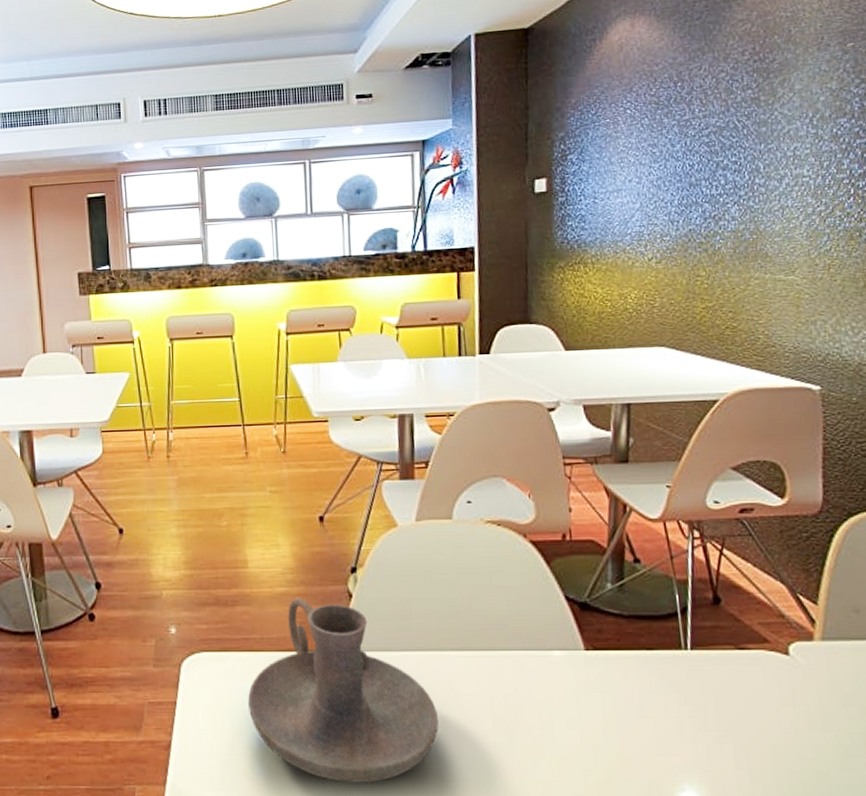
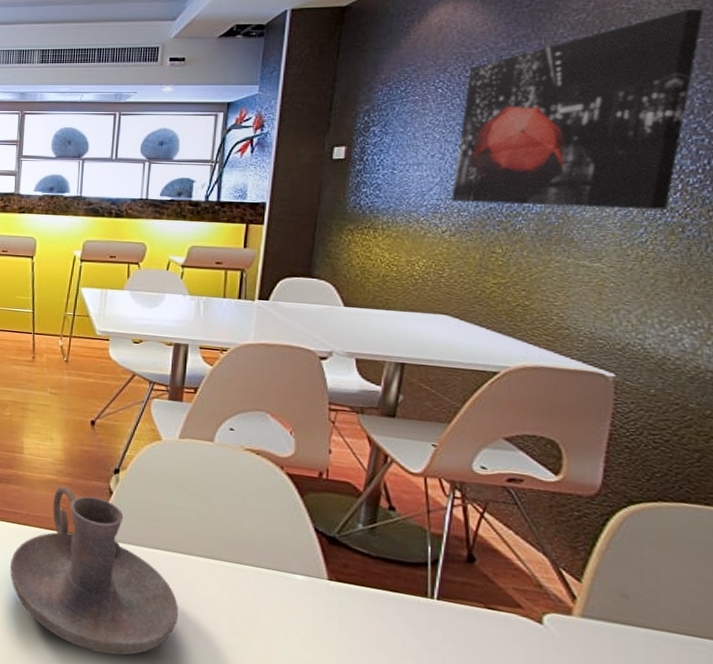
wall art: none [652,14,851,226] -> present [451,9,704,210]

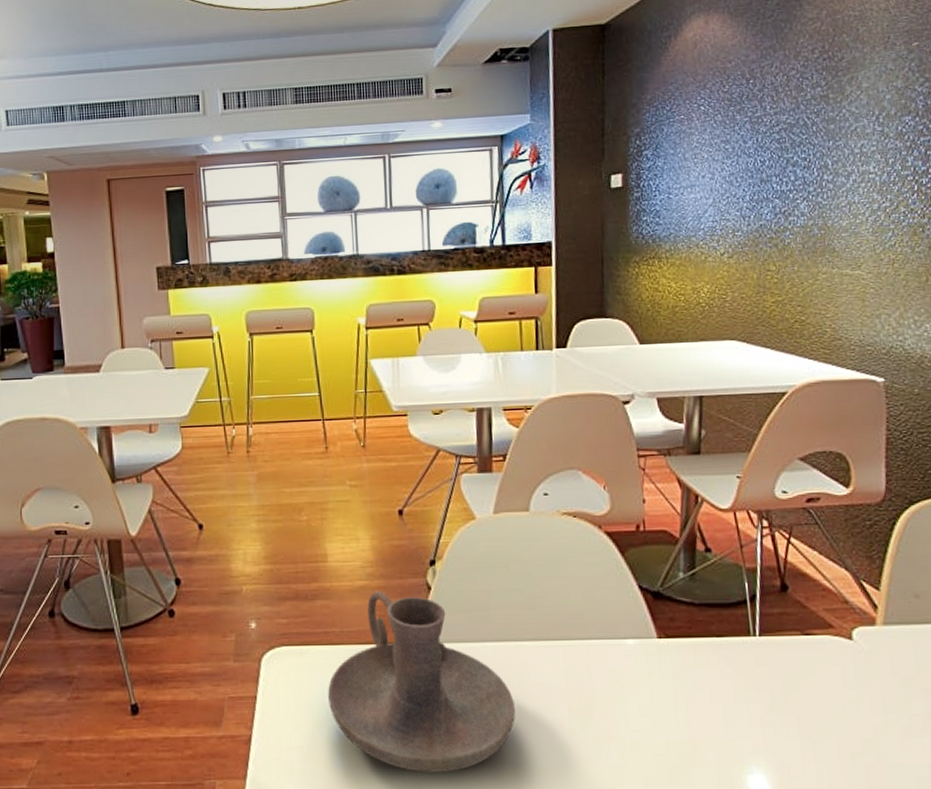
wall art: present [451,9,704,210] -> none [724,13,916,221]

